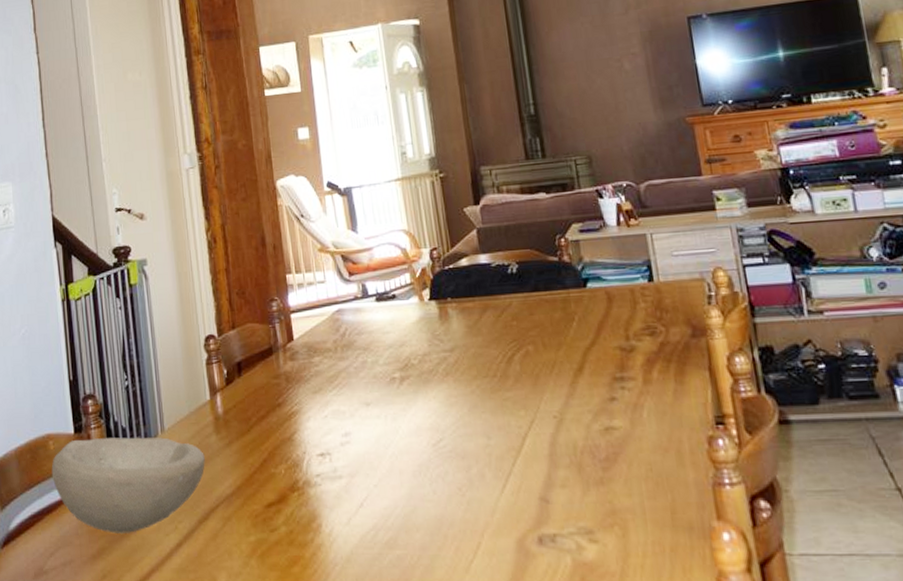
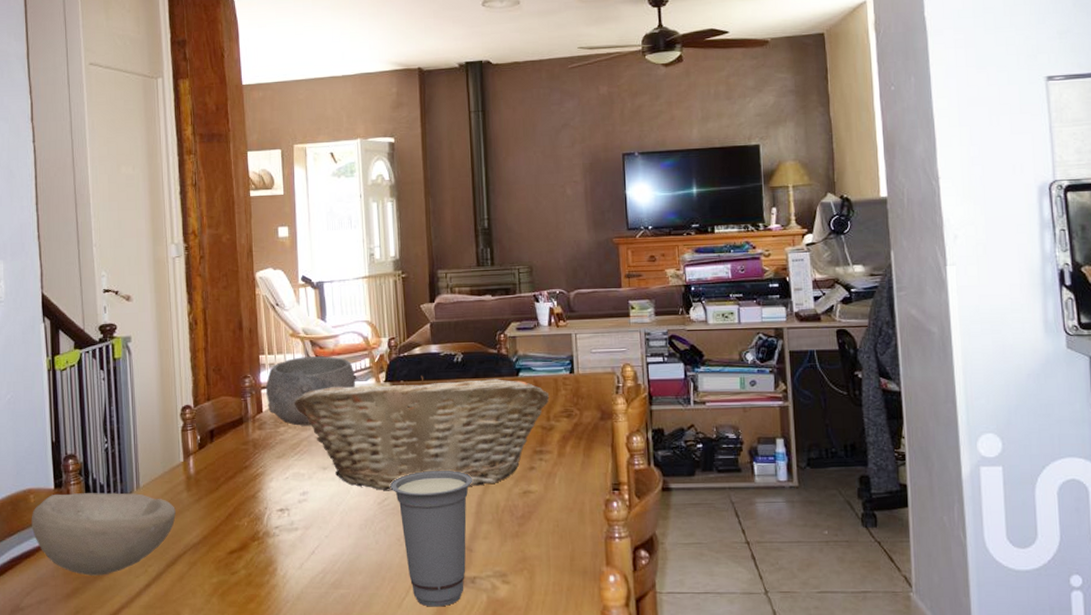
bowl: none [296,272,397,355] -> present [266,356,356,426]
fruit basket: none [327,290,627,430] -> present [293,375,550,491]
cup: none [445,403,544,572] -> present [390,470,473,607]

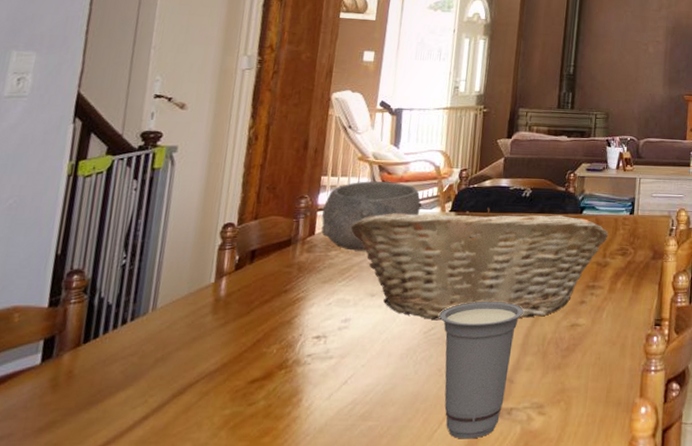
bowl: present [31,493,176,576] -> none [8,313,195,407]

